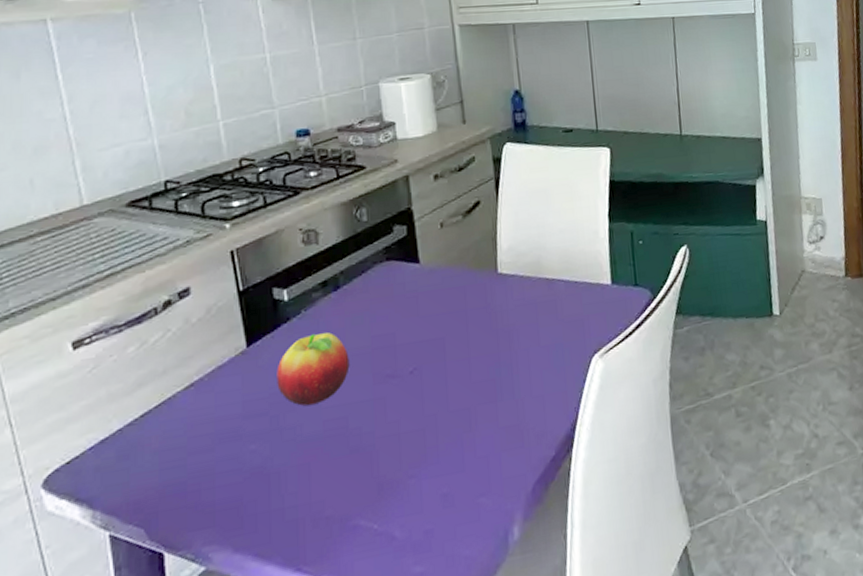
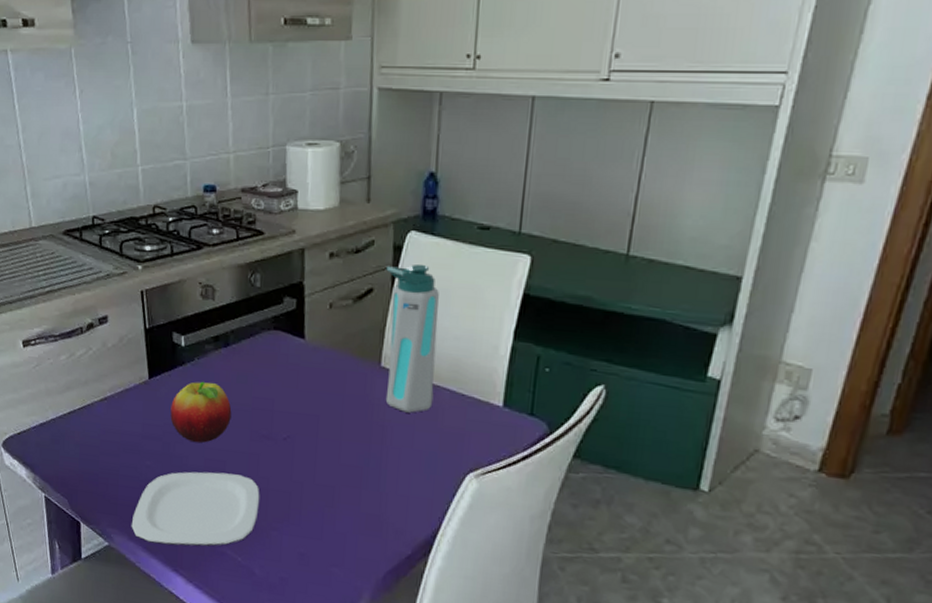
plate: none [235,426,392,547] -> present [131,471,260,547]
water bottle: none [489,170,551,312] -> present [385,263,439,413]

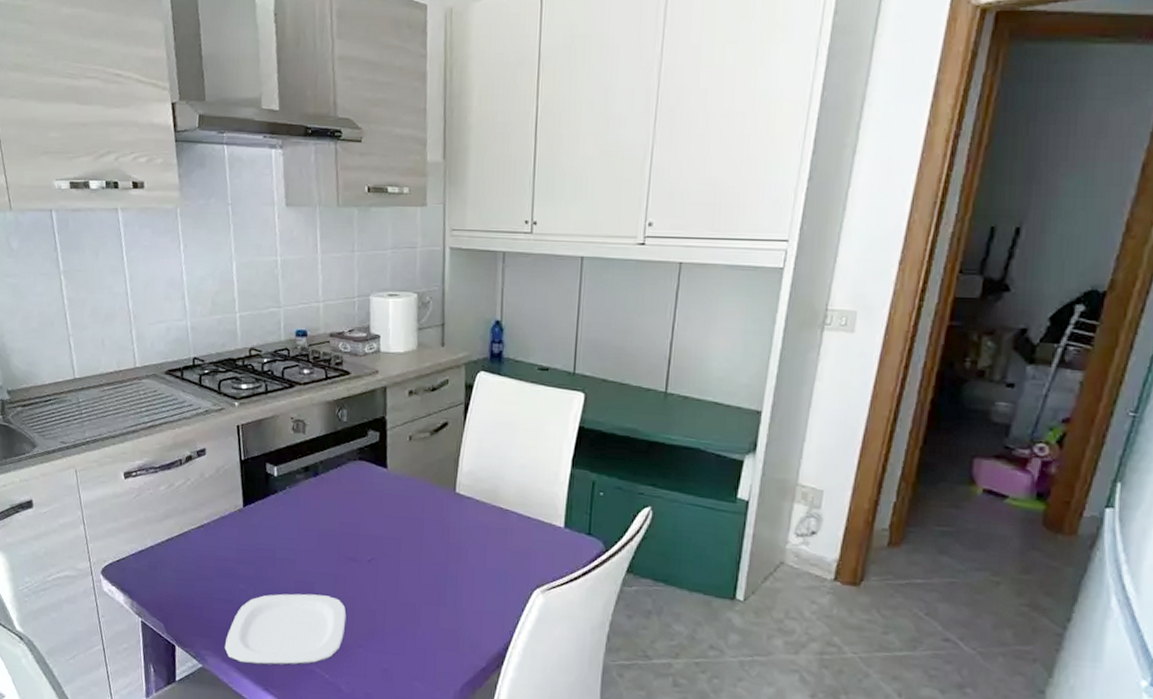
fruit: present [170,381,232,443] -> none [263,508,321,567]
water bottle: present [385,263,439,413] -> none [459,400,506,535]

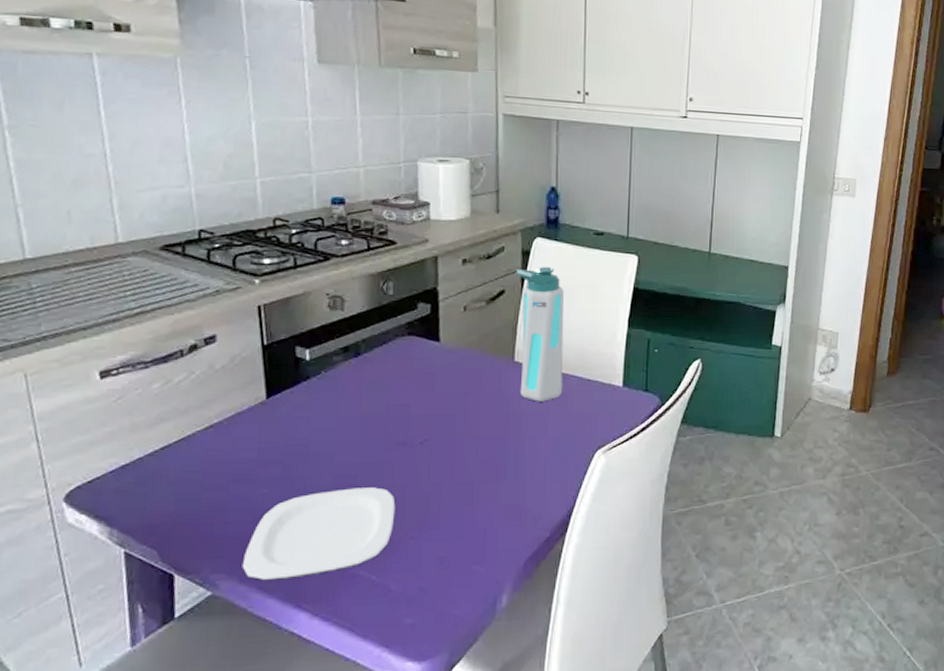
water bottle: none [459,400,506,535] -> present [516,266,564,402]

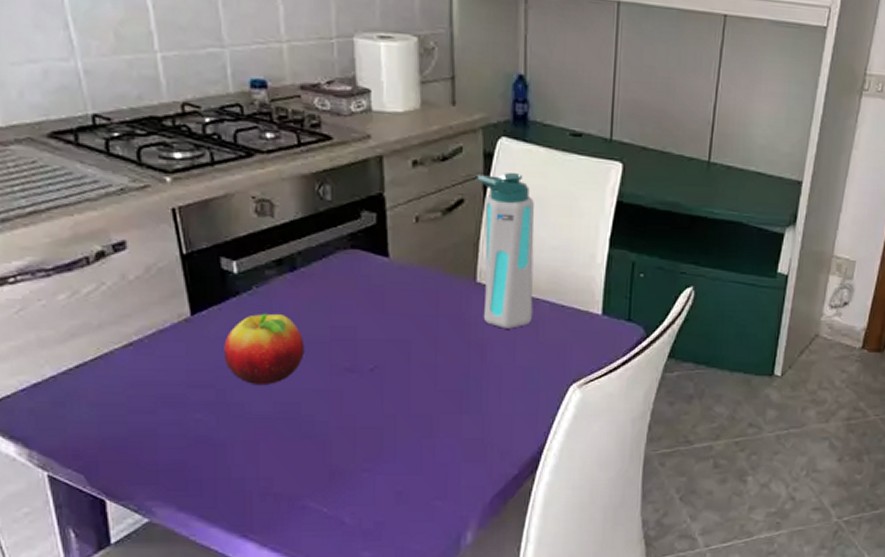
plate: present [242,487,396,581] -> none [179,416,346,510]
fruit: none [292,394,364,461] -> present [224,313,305,386]

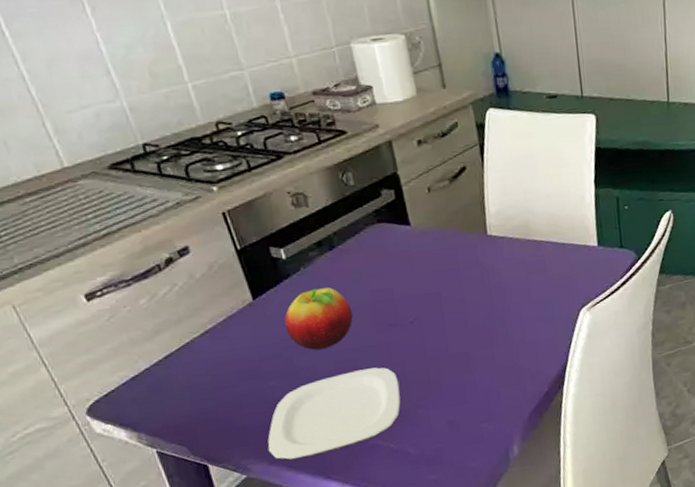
plate: none [179,416,346,510] -> present [267,367,401,461]
water bottle: present [477,172,535,329] -> none [473,136,540,271]

